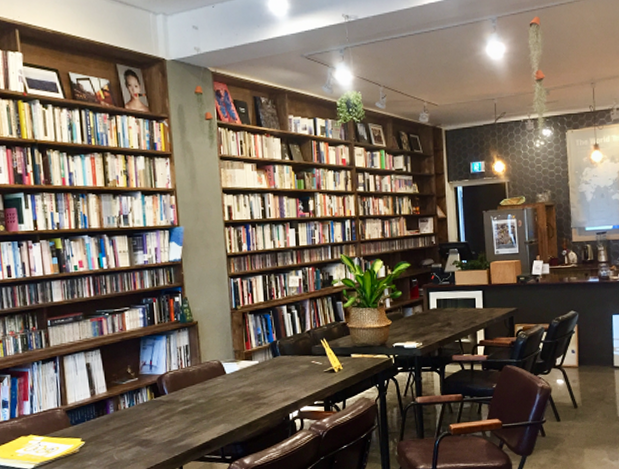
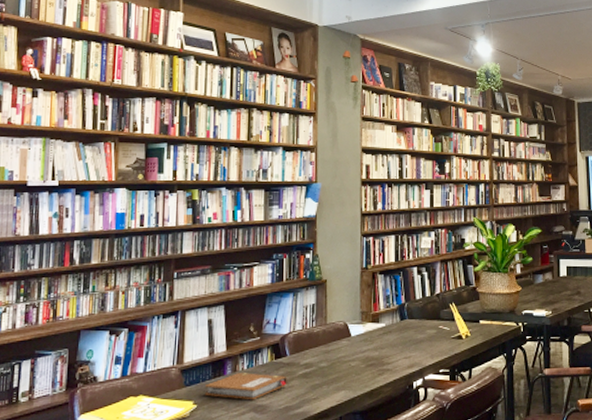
notebook: none [91,411,168,436] -> present [205,373,287,400]

